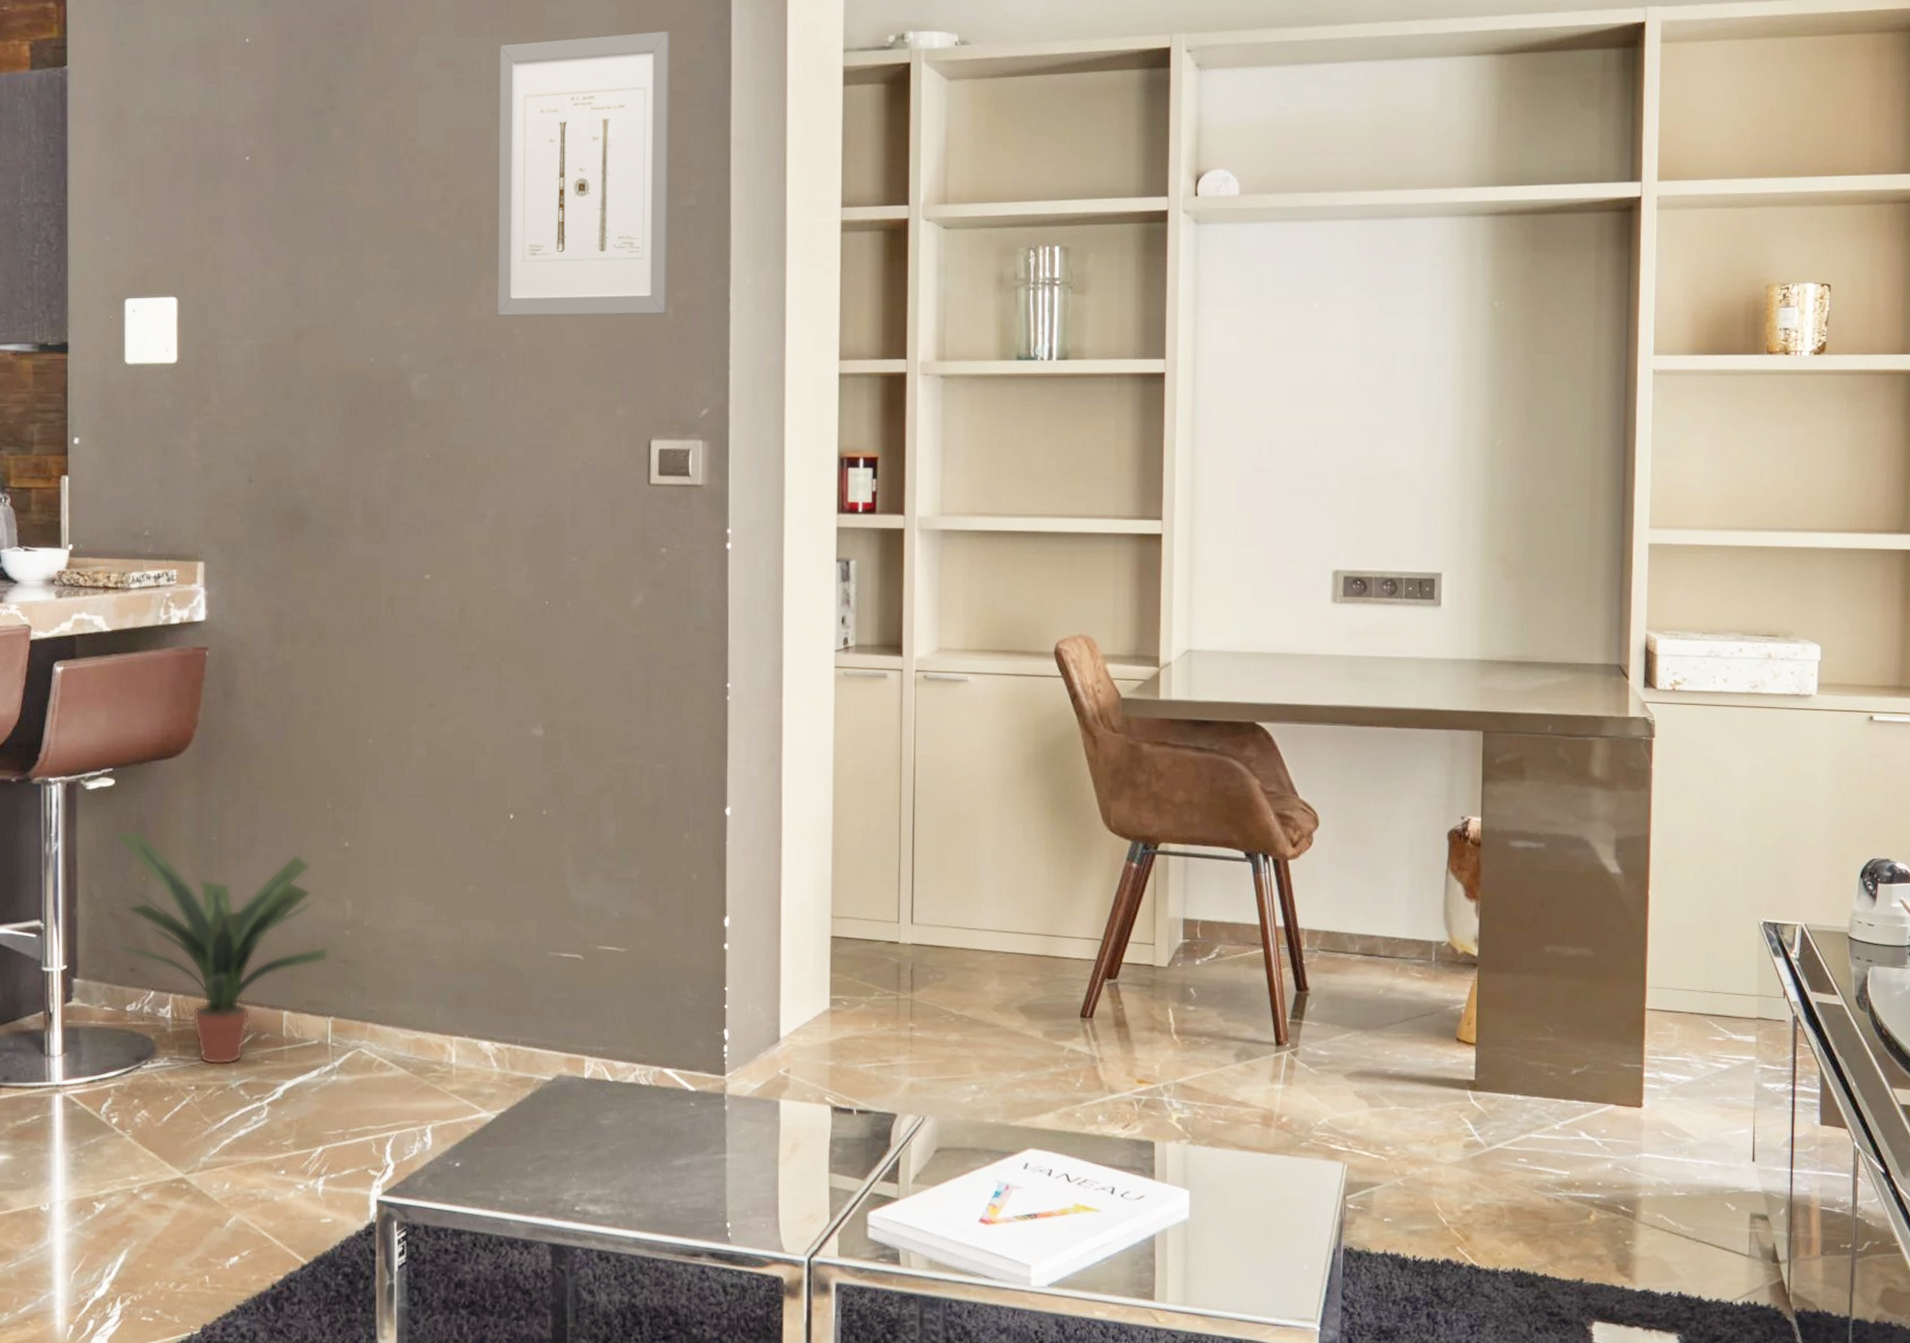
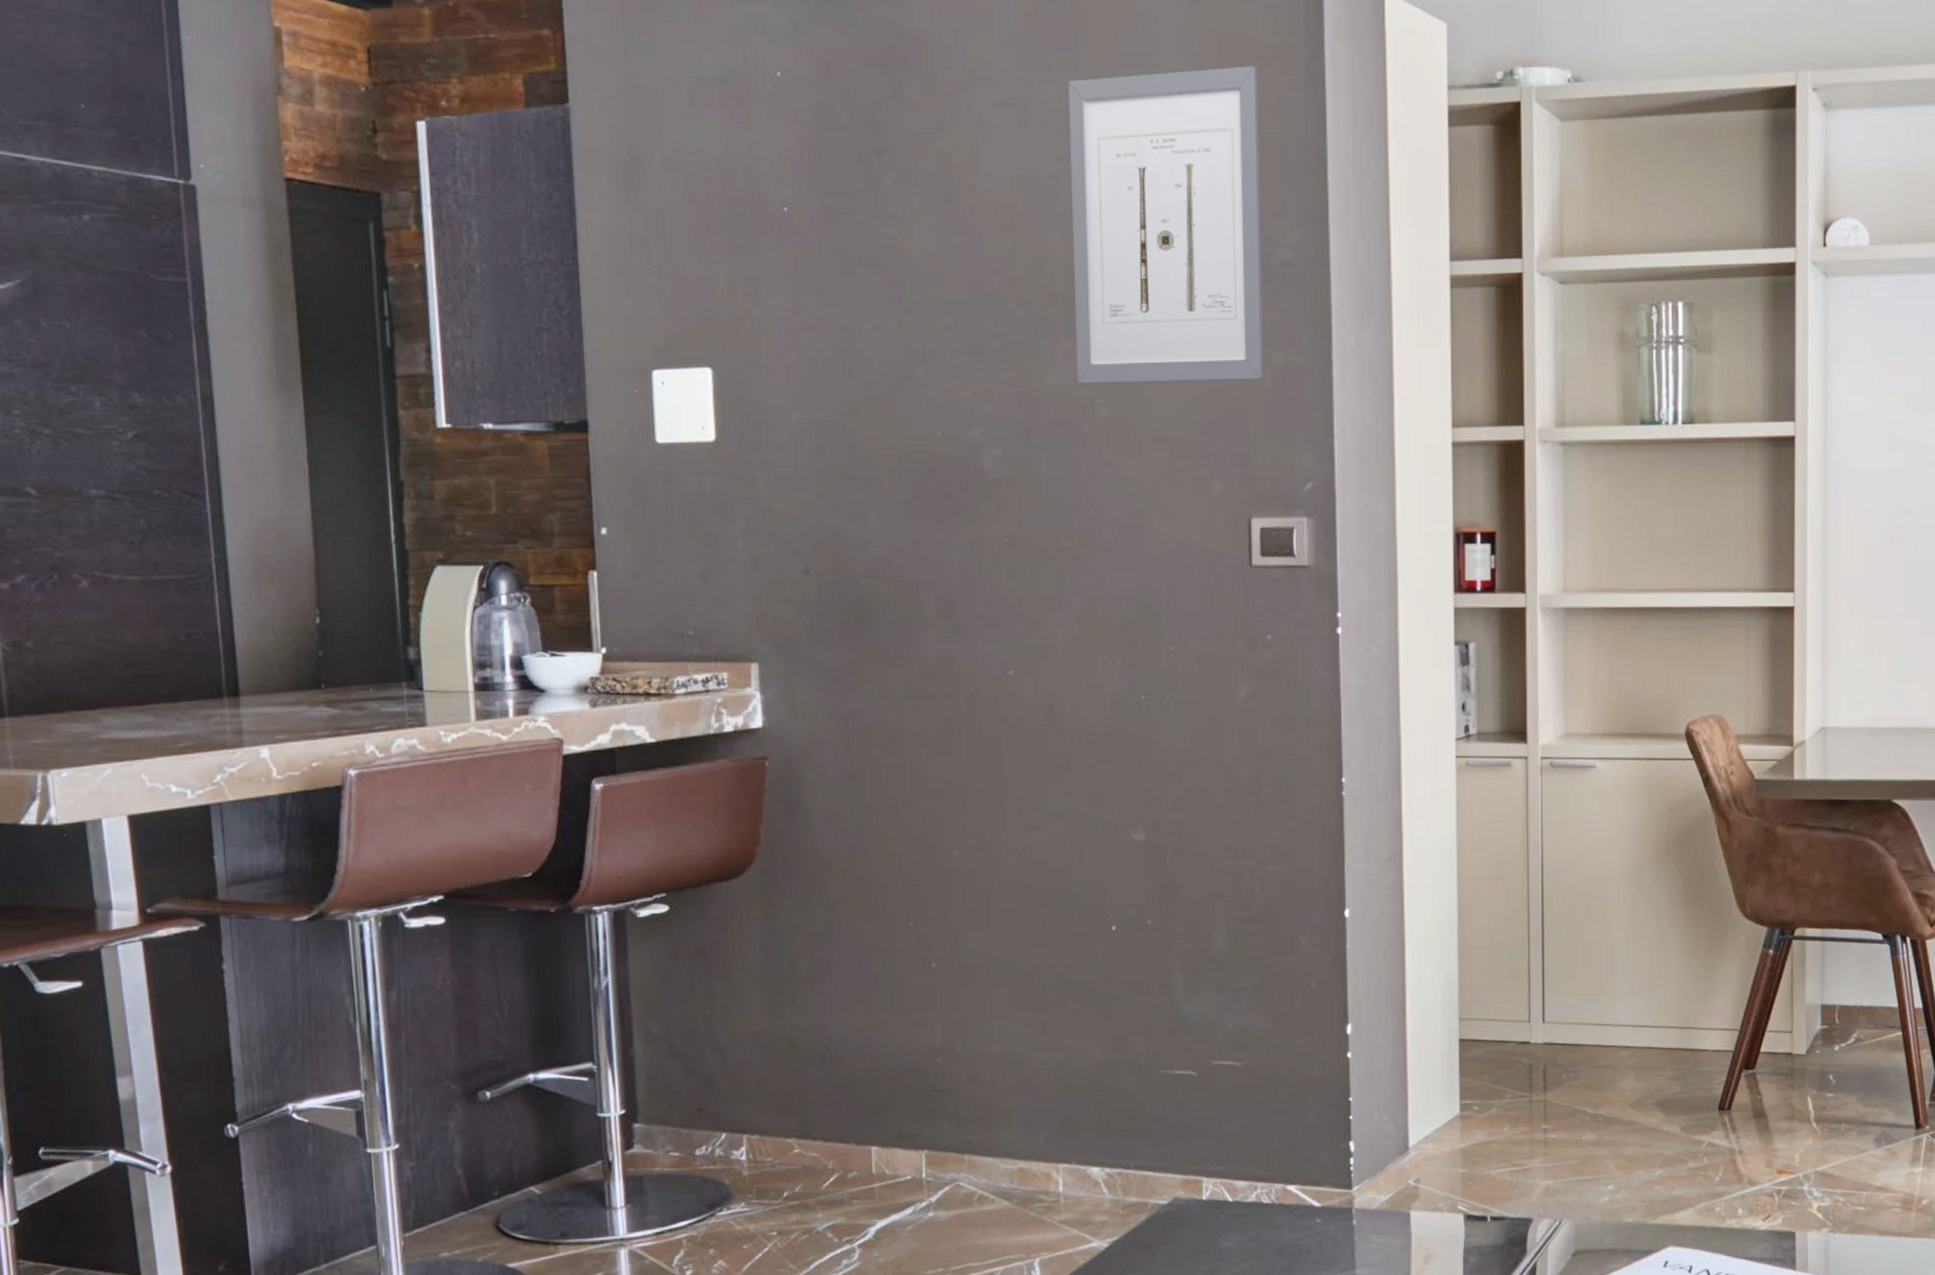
potted plant: present [113,831,329,1066] -> none [671,960,919,1209]

